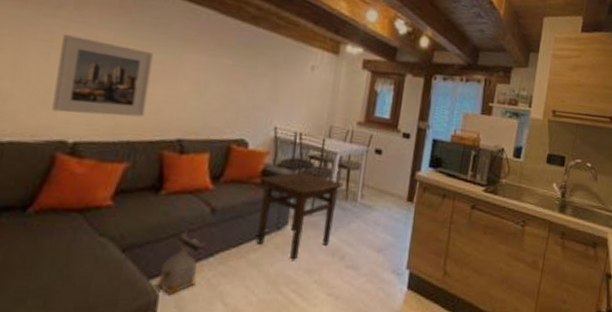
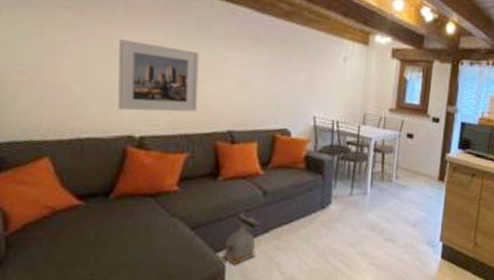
side table: present [256,172,343,260] -> none [303,157,379,235]

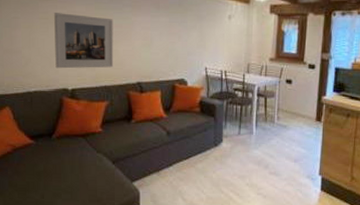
bag: present [222,210,261,265] -> none [137,148,166,192]

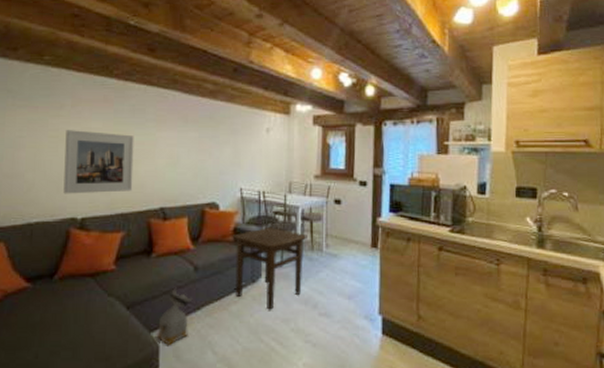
bag: none [137,148,166,192] -> present [156,287,193,345]
side table: none [198,102,262,169] -> present [232,228,307,310]

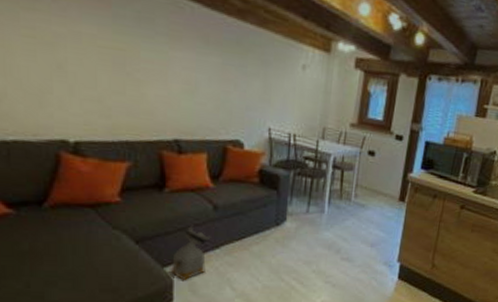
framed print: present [63,130,134,194] -> none [46,30,141,117]
side table: present [232,228,307,310] -> none [257,172,337,253]

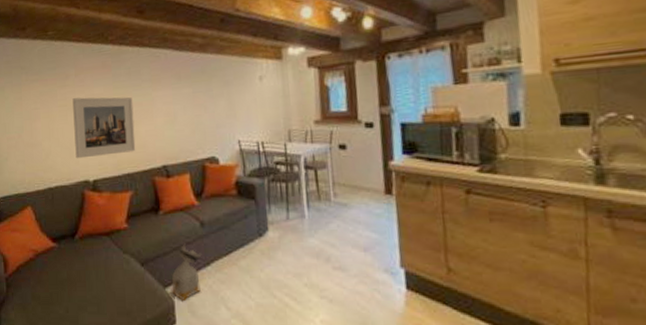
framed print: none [46,30,141,117] -> present [72,97,136,159]

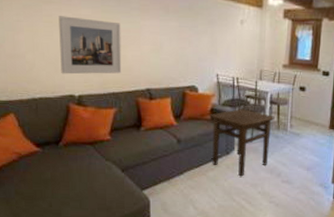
bag: present [171,243,202,300] -> none [147,156,177,201]
side table: none [234,179,313,265] -> present [209,109,275,177]

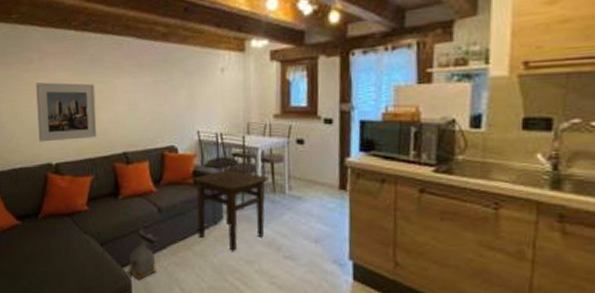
bag: none [147,156,177,201] -> present [128,227,158,280]

